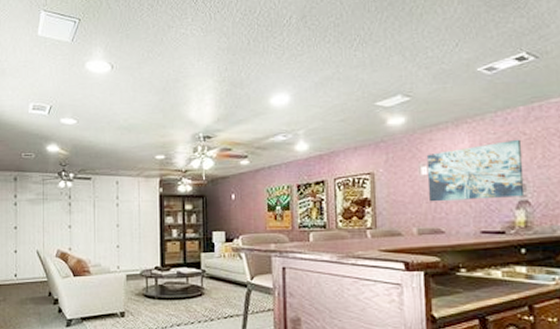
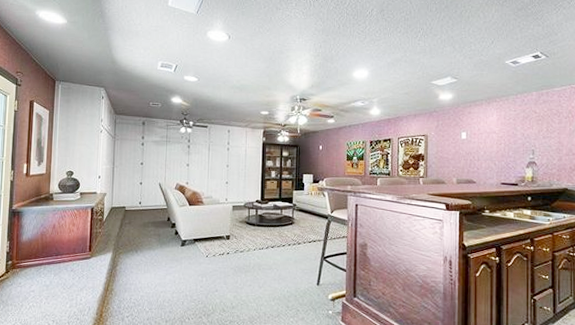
wall art: present [426,139,525,202] -> none [466,116,533,160]

